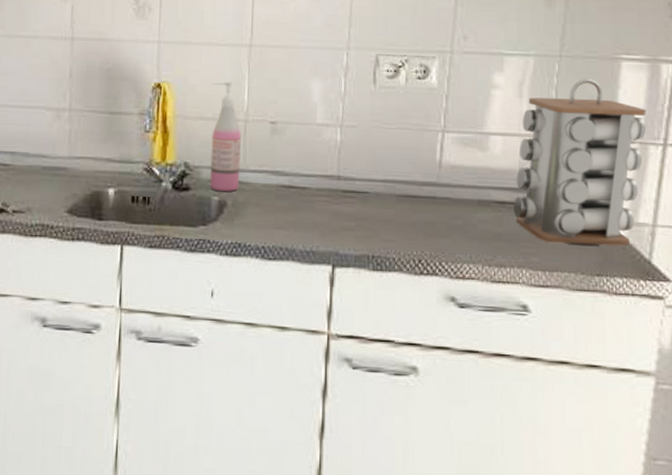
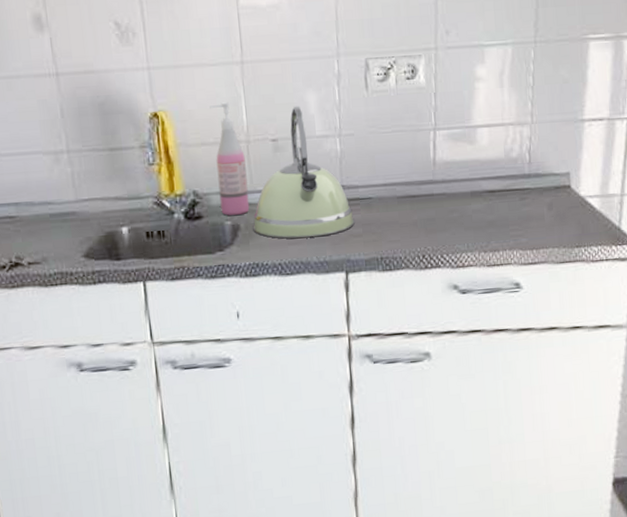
kettle: none [240,92,348,225] -> present [253,106,355,239]
spice rack: present [514,79,646,246] -> none [502,62,612,223]

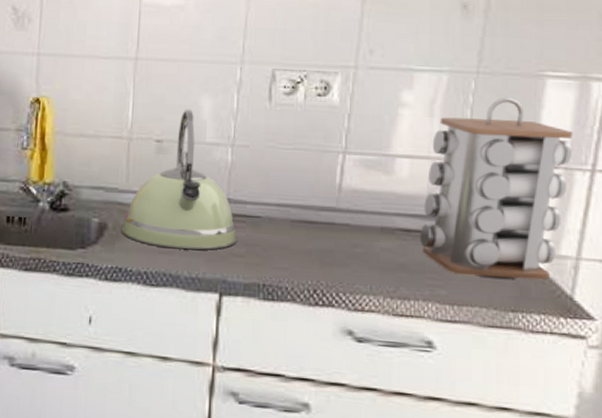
soap dispenser: present [209,102,250,216] -> none [89,96,124,213]
spice rack: none [502,62,612,223] -> present [420,98,573,280]

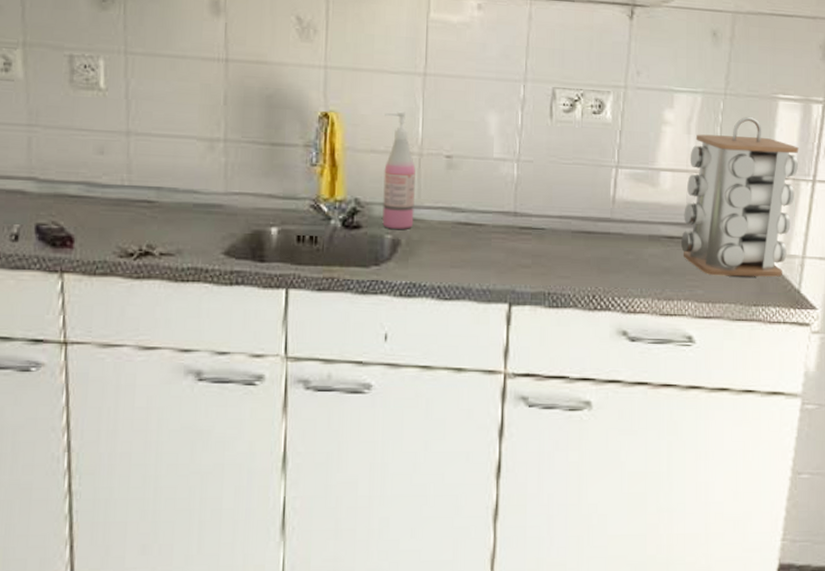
soap dispenser: none [89,96,124,213] -> present [382,111,416,229]
kettle: present [121,109,237,251] -> none [414,125,524,263]

